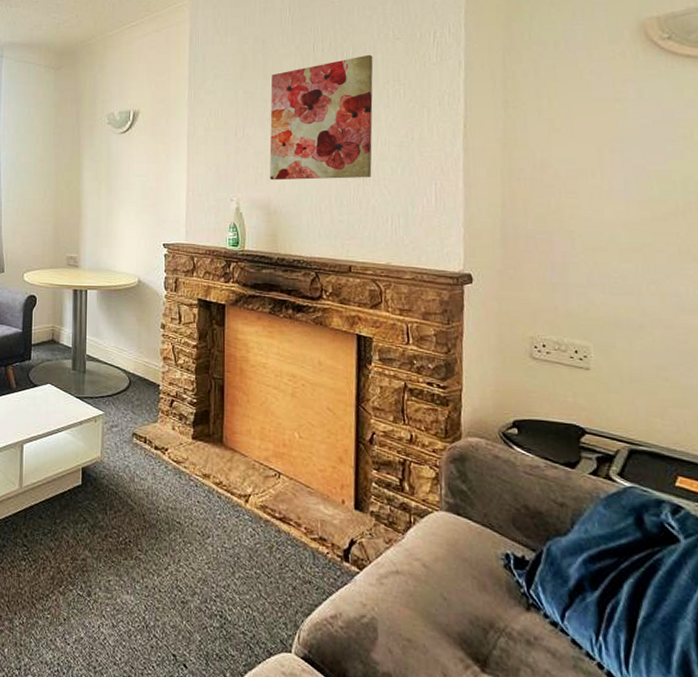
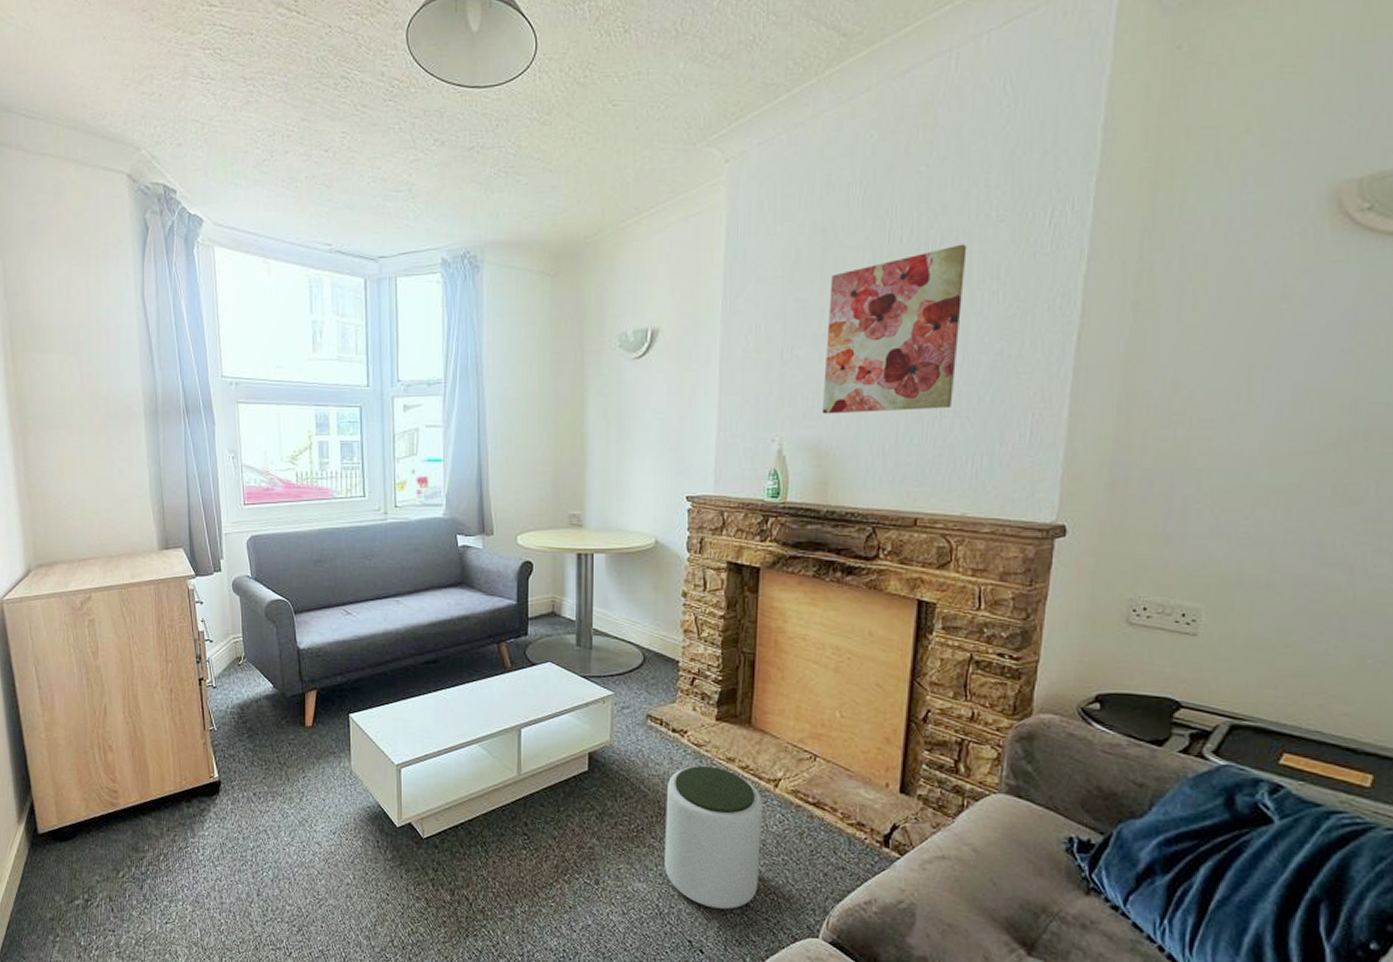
plant pot: none [150,481,236,623] -> present [665,765,764,909]

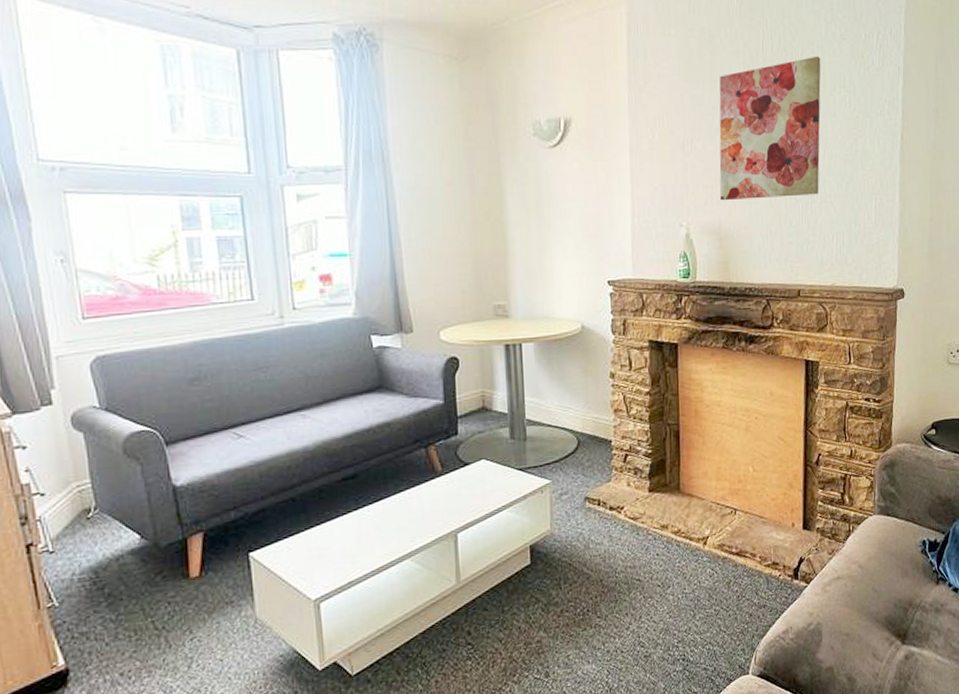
plant pot: present [665,765,764,909] -> none [608,536,696,672]

